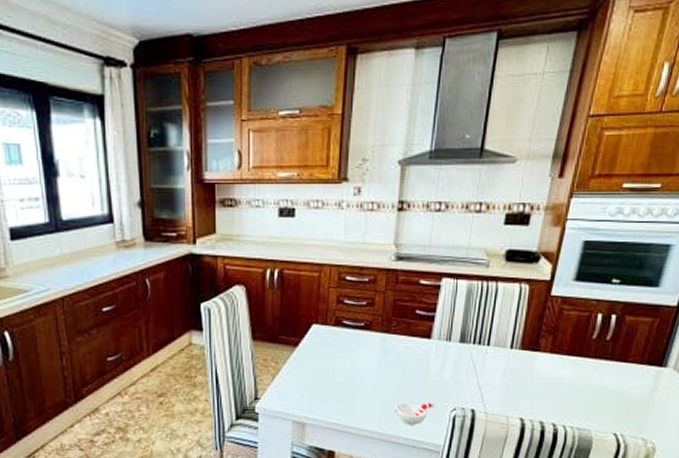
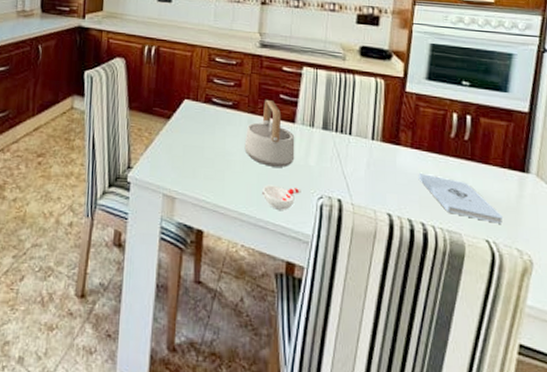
teapot: none [377,317,430,384] -> present [244,100,295,167]
notepad: none [554,377,634,417] -> present [418,173,504,224]

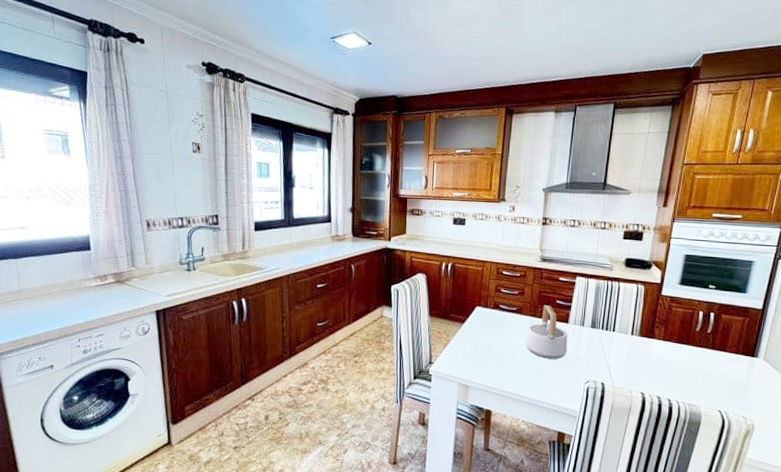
cup: present [262,185,301,210] -> none [540,373,572,393]
notepad: present [418,173,504,224] -> none [667,360,734,398]

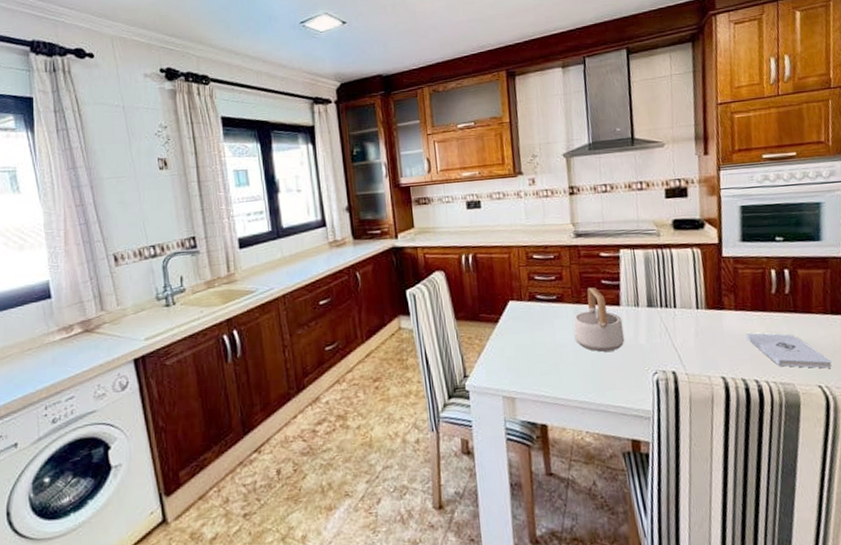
notepad: none [667,360,734,398] -> present [746,333,832,369]

